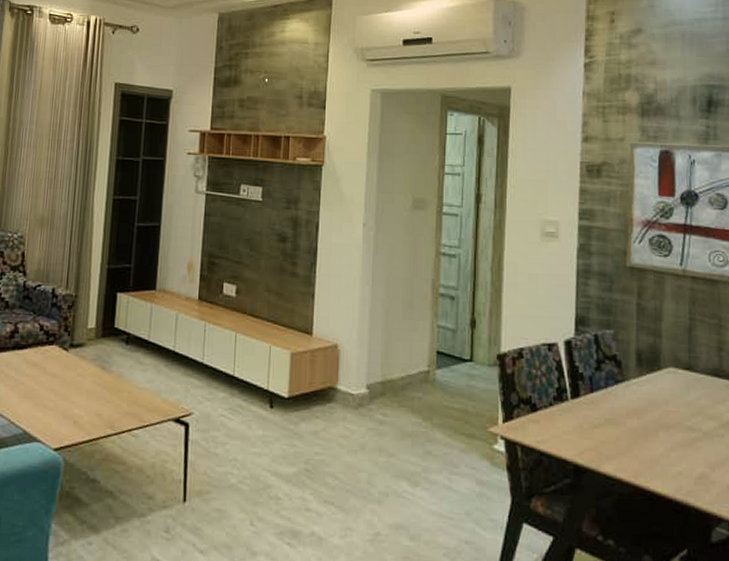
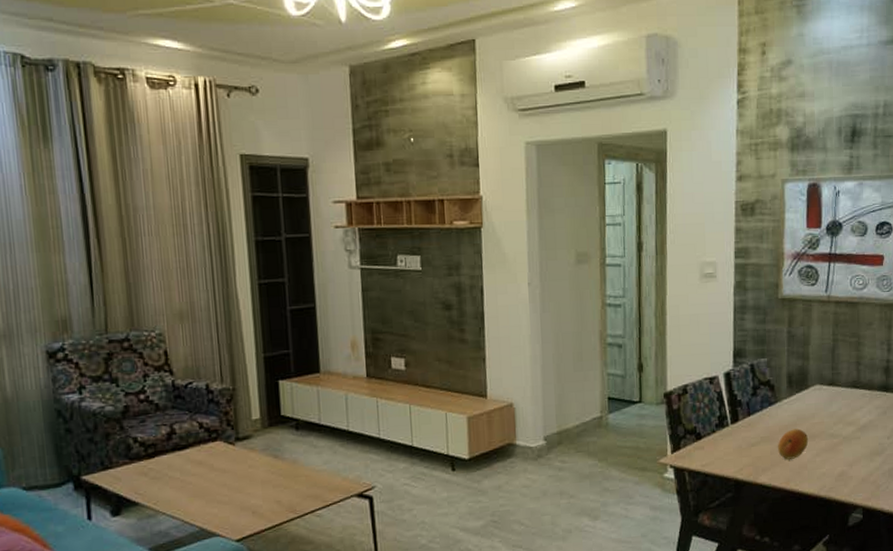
fruit: none [624,414,662,450] -> present [777,428,809,460]

